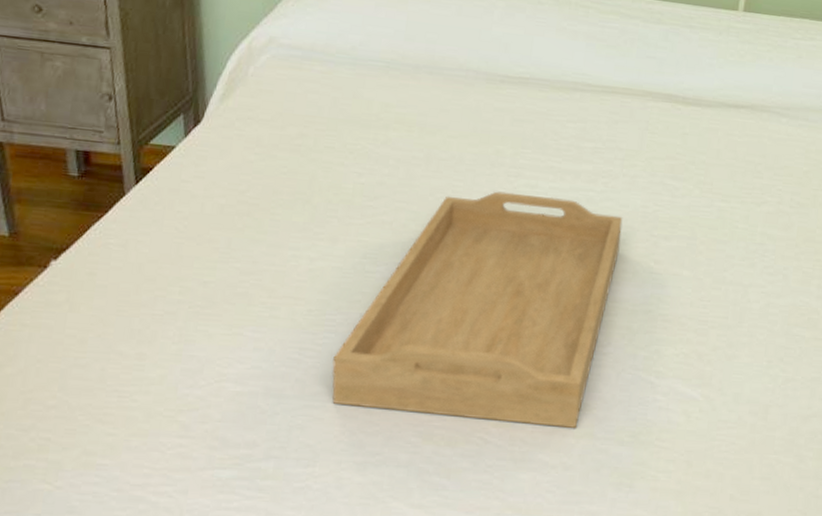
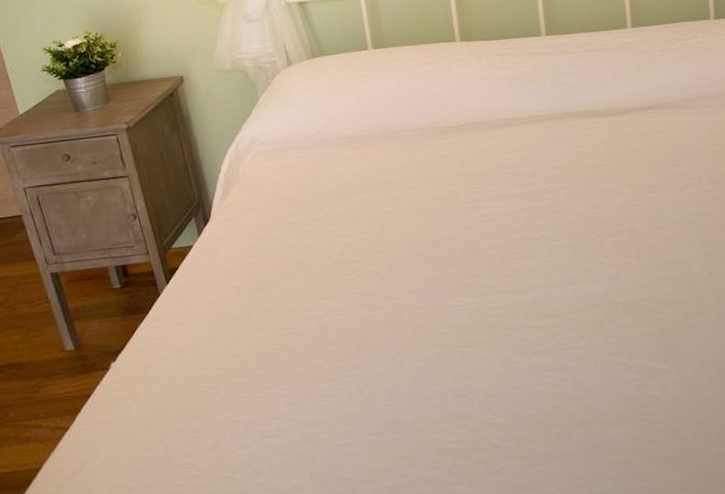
serving tray: present [331,191,623,429] -> none [353,219,573,439]

